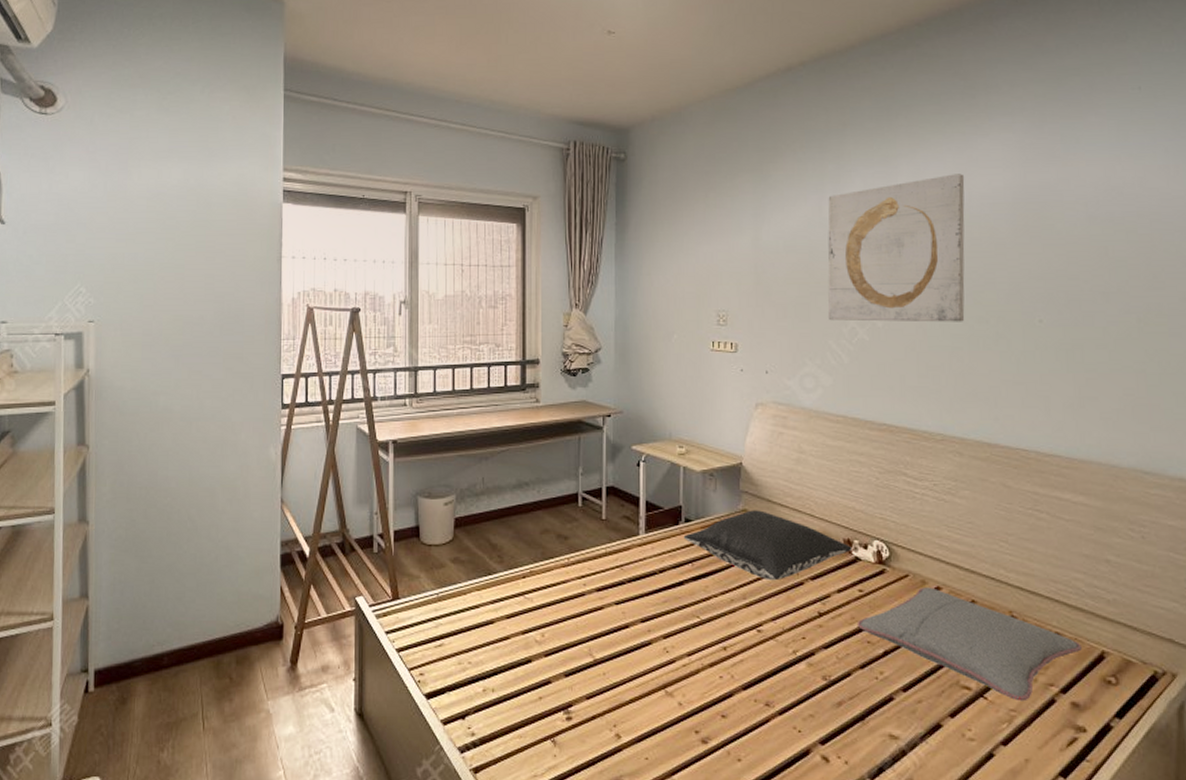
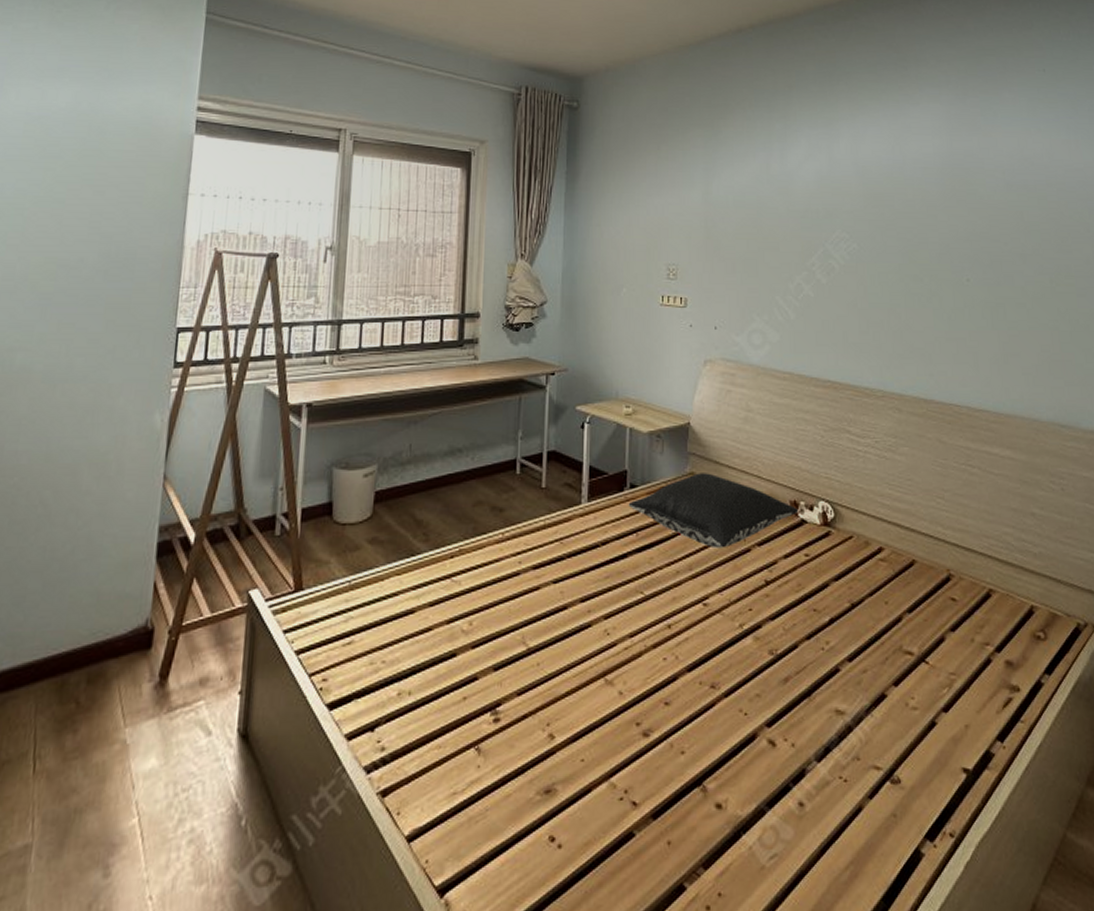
wall art: present [827,174,965,322] -> none [775,138,901,280]
pillow: present [858,587,1082,702] -> none [804,548,1013,664]

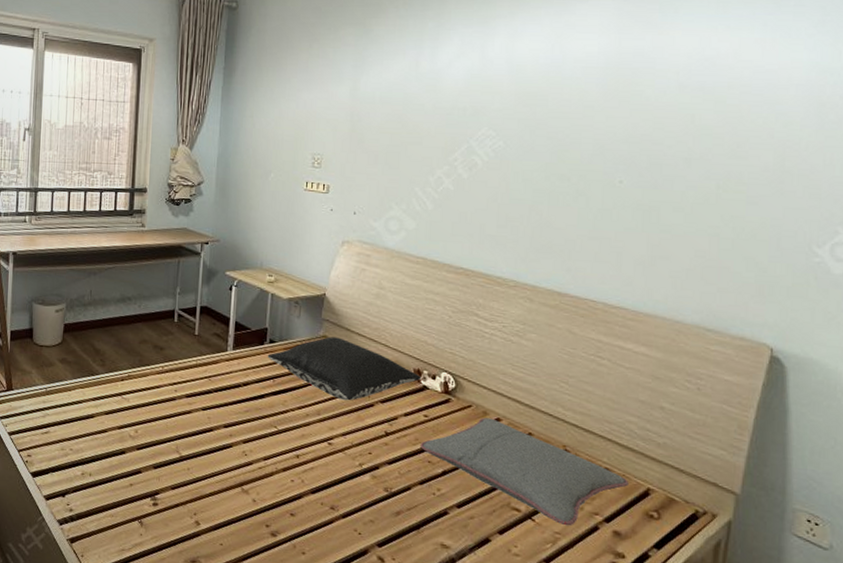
pillow: none [804,548,1013,664] -> present [421,417,628,526]

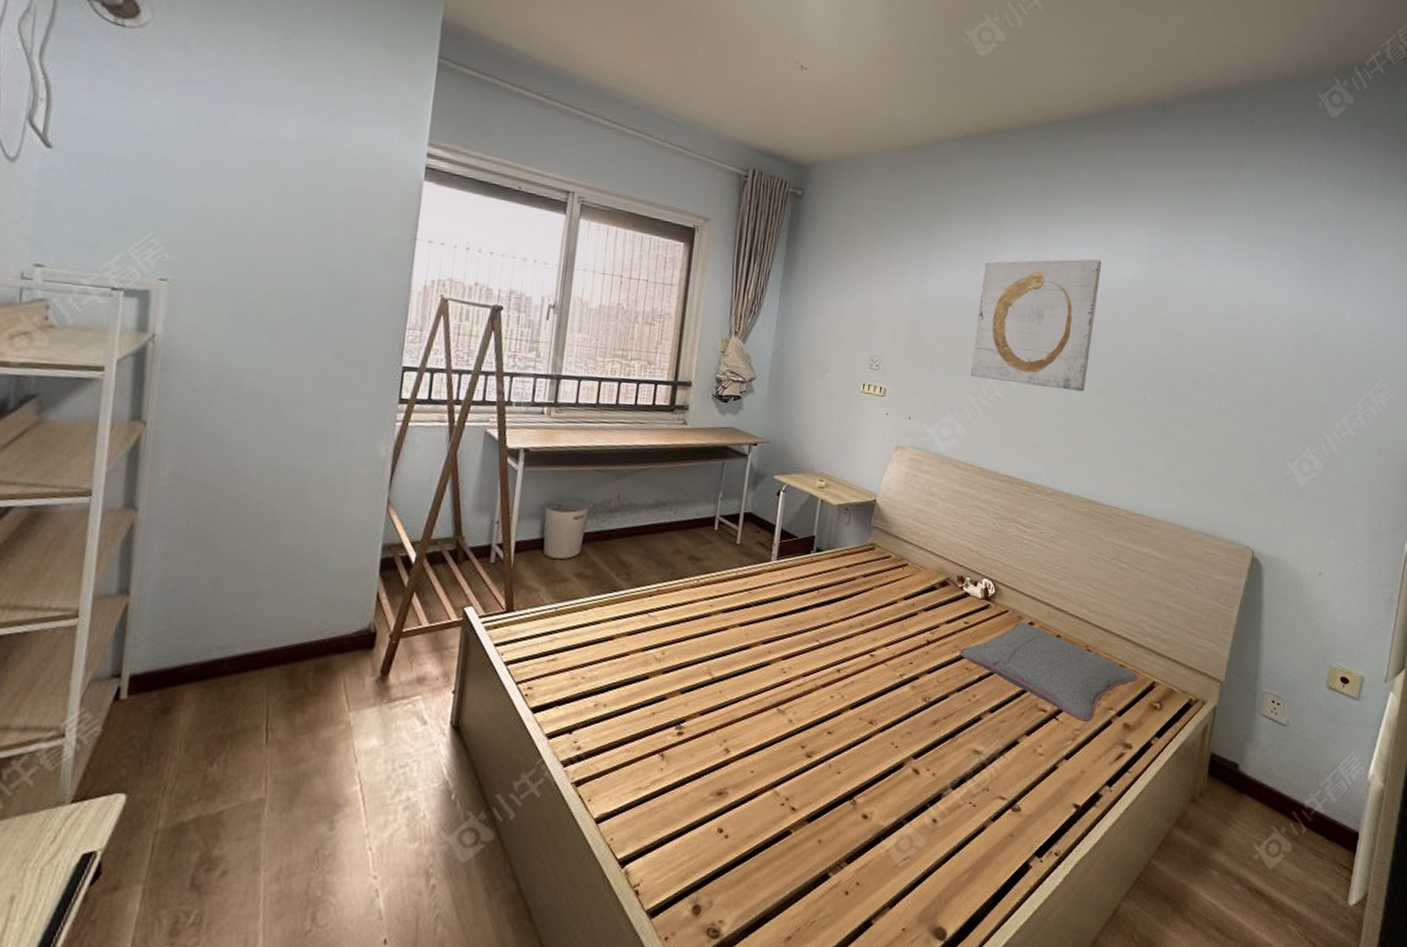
pillow: present [267,337,422,401] -> none [813,544,964,611]
wall art: none [416,37,560,178] -> present [970,259,1102,392]

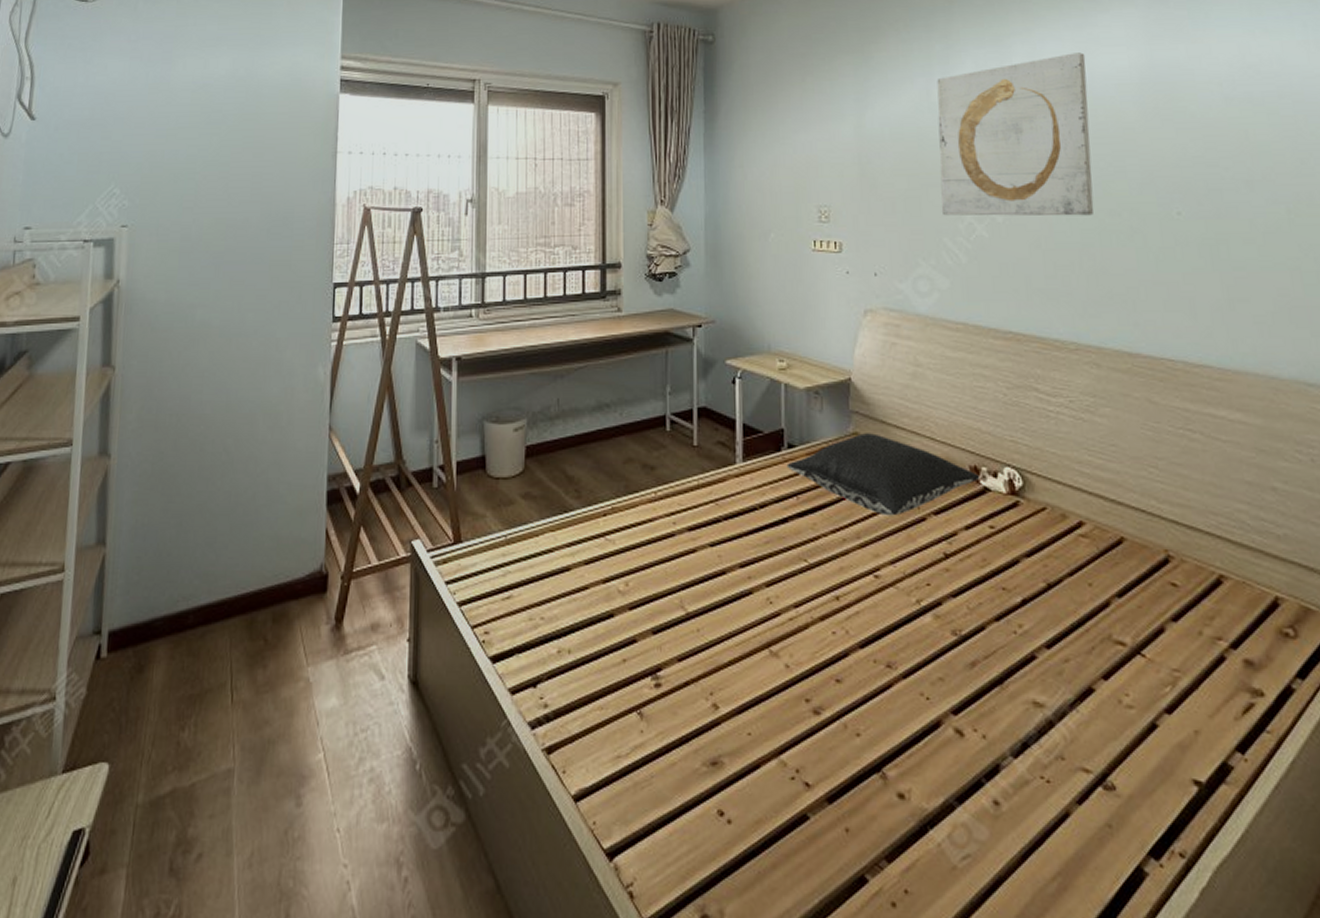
pillow: none [813,544,964,611] -> present [786,433,980,516]
pillow: present [960,622,1138,723] -> none [990,522,1252,659]

